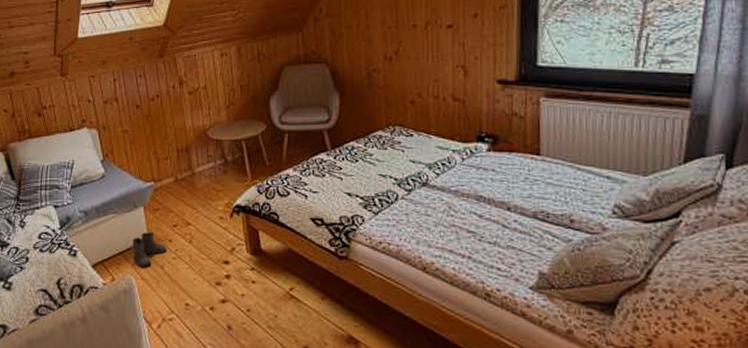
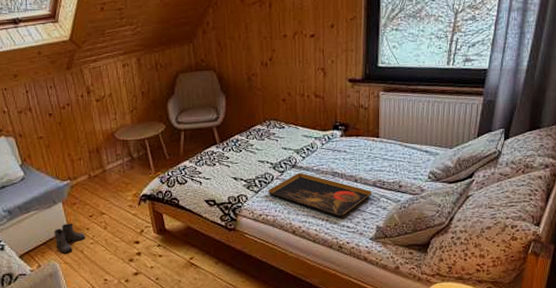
decorative tray: none [390,192,533,257] -> present [267,172,373,219]

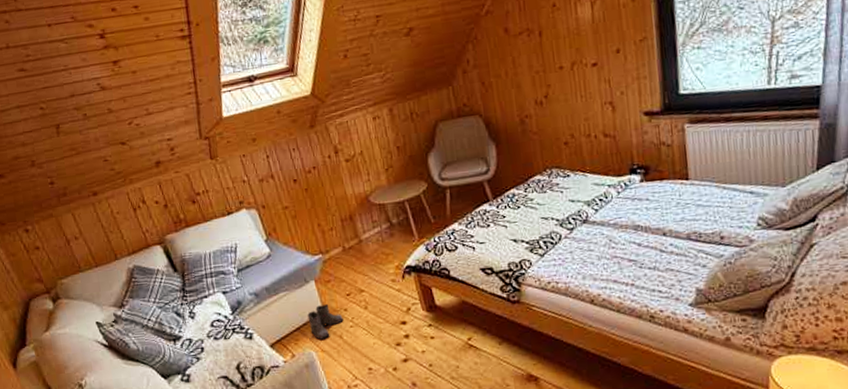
decorative tray: present [267,172,373,219] -> none [555,228,687,282]

